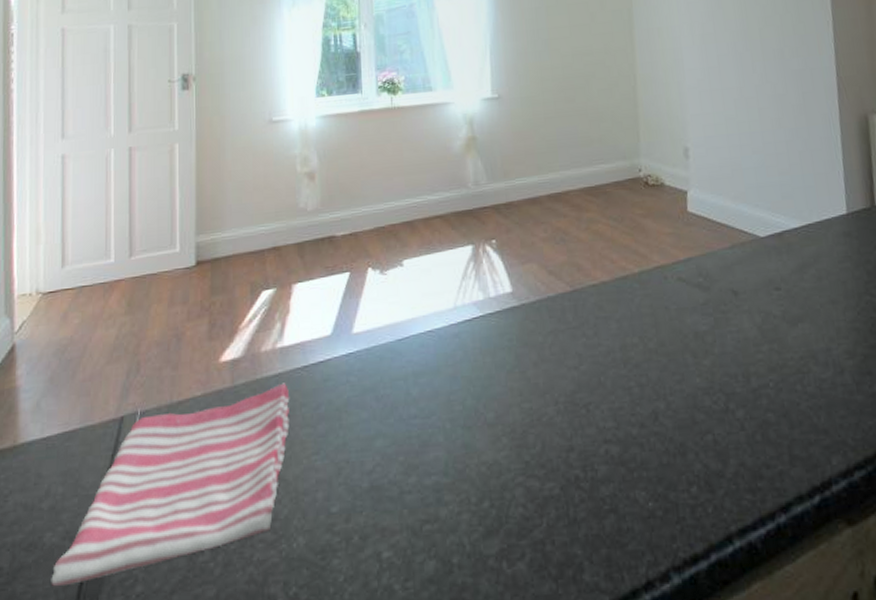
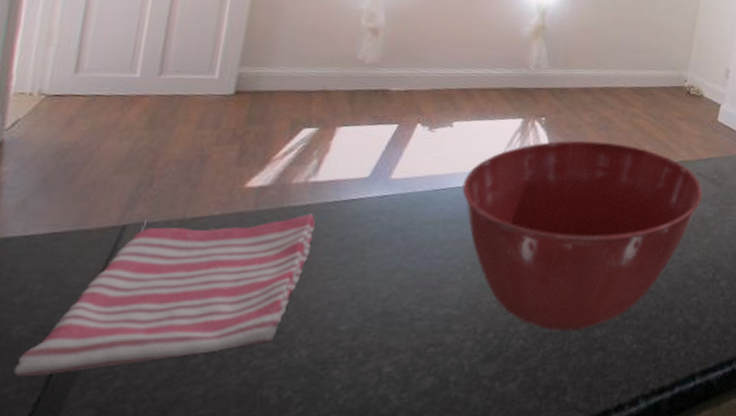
mixing bowl: none [425,257,691,493] -> present [462,140,703,331]

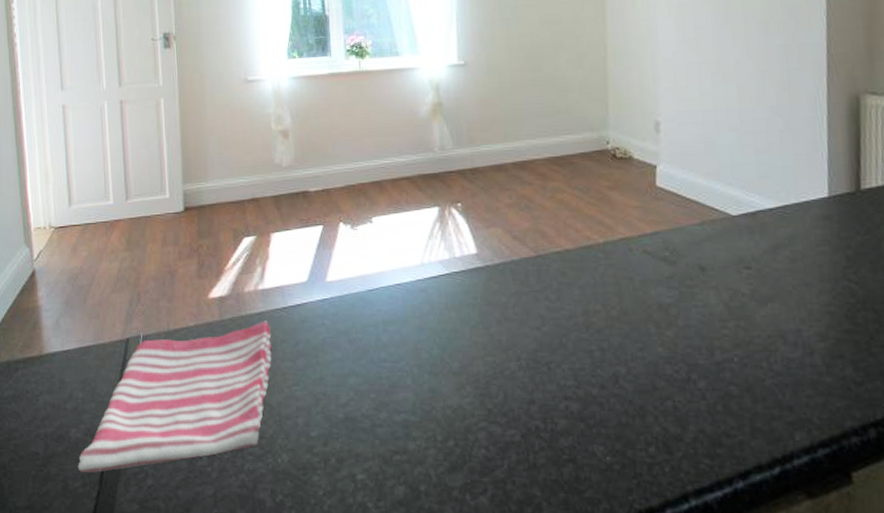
mixing bowl: present [462,140,703,331] -> none [393,224,655,440]

